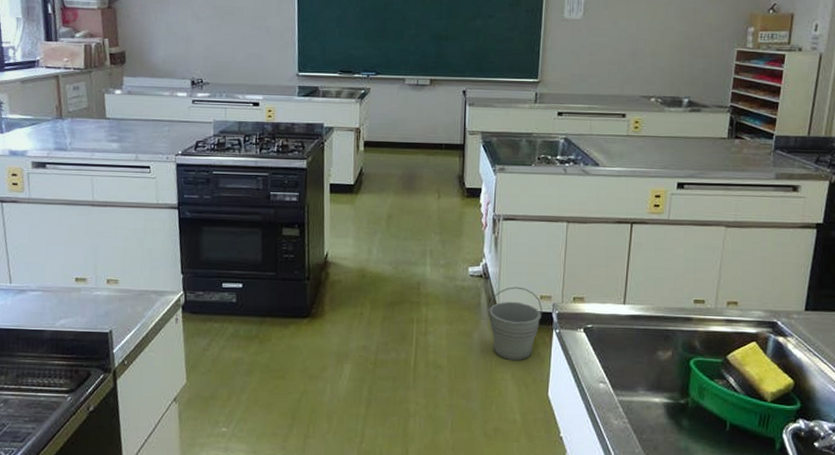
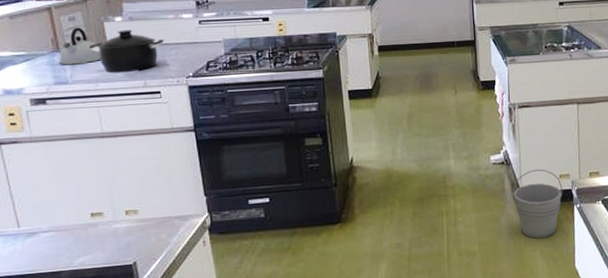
kettle: none [61,97,99,133] -> present [60,27,101,65]
saucepan: none [89,103,158,145] -> present [90,29,164,74]

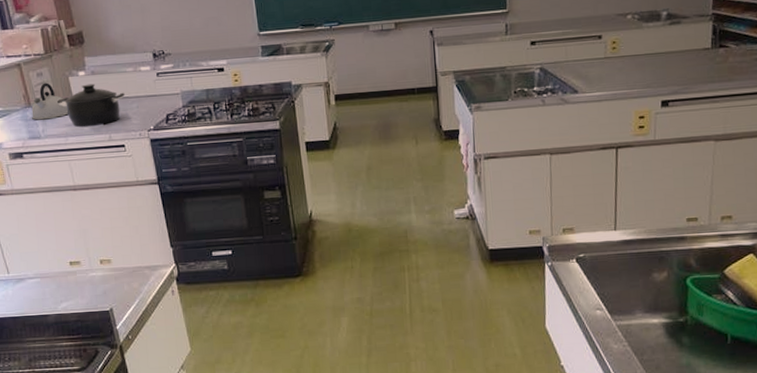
bucket: present [512,169,563,239] -> none [477,224,533,298]

